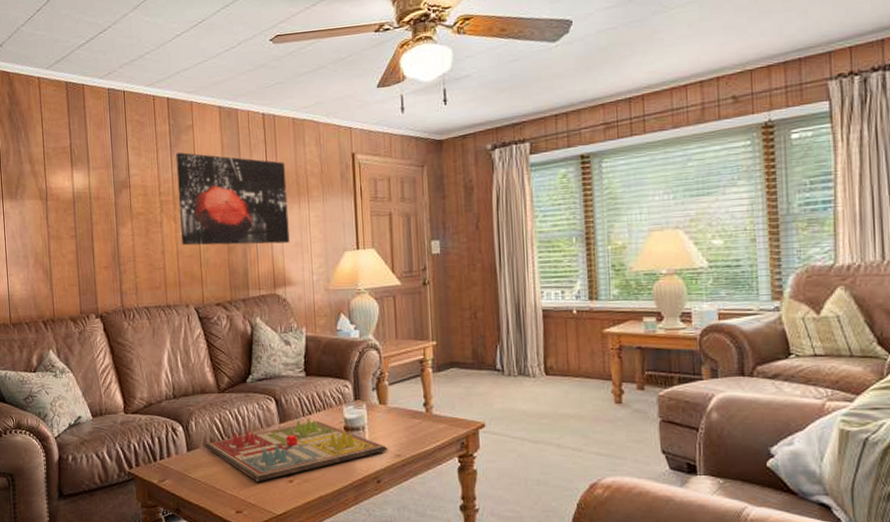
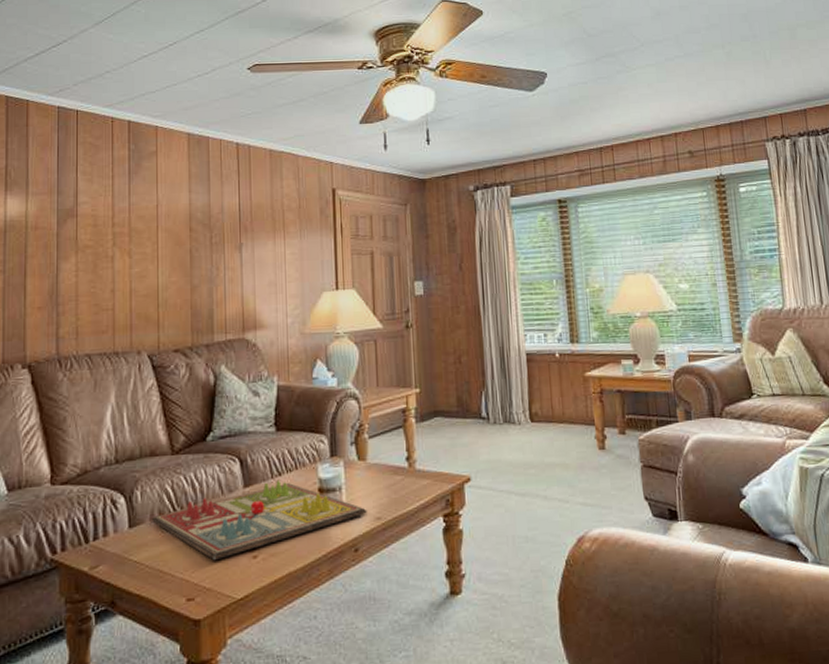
wall art: present [176,152,290,246] -> none [135,180,262,284]

